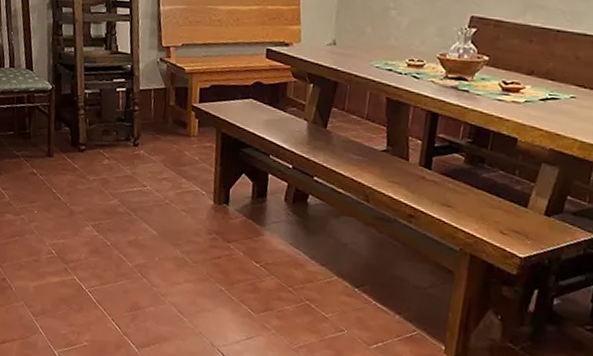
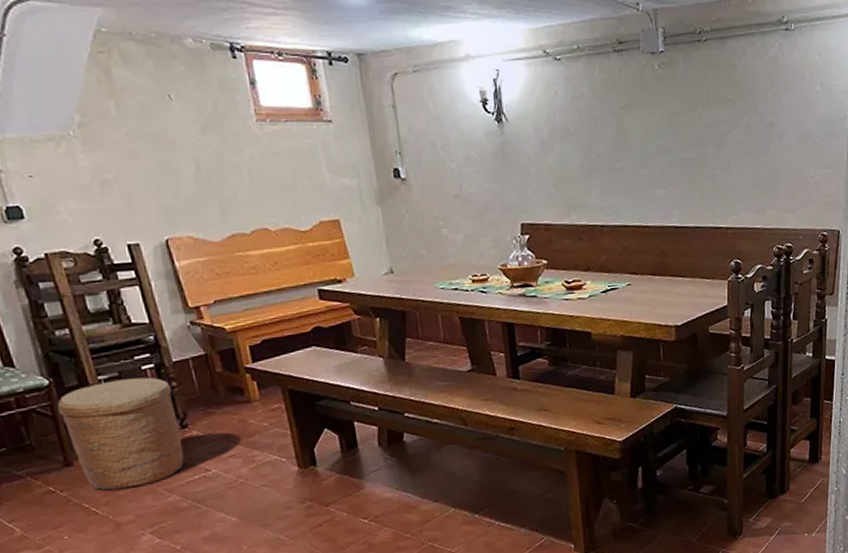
woven basket: none [53,95,134,186] -> present [57,377,185,491]

